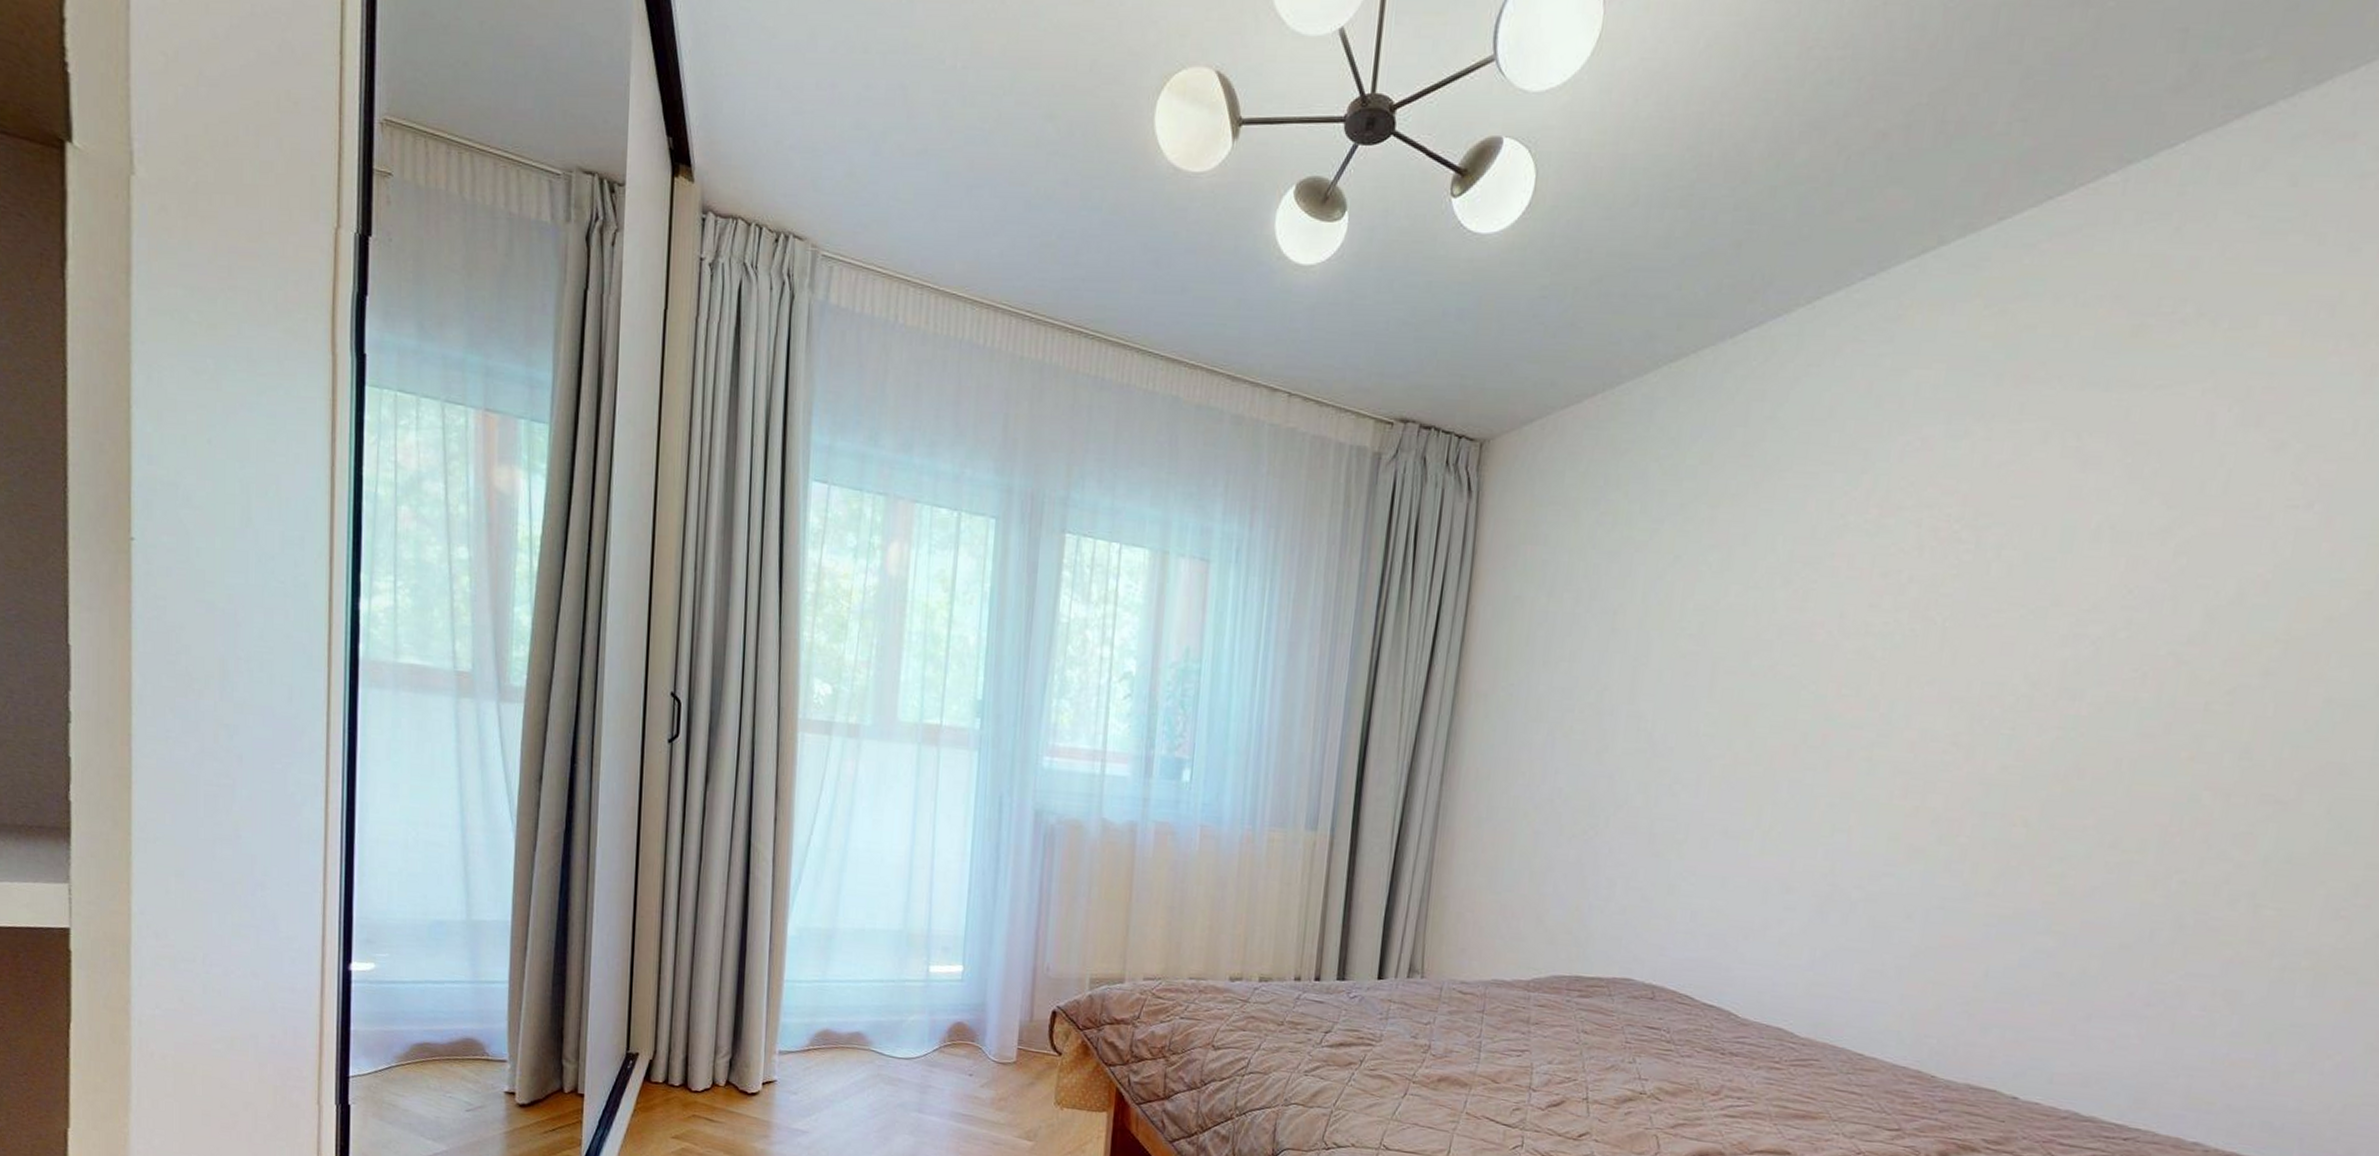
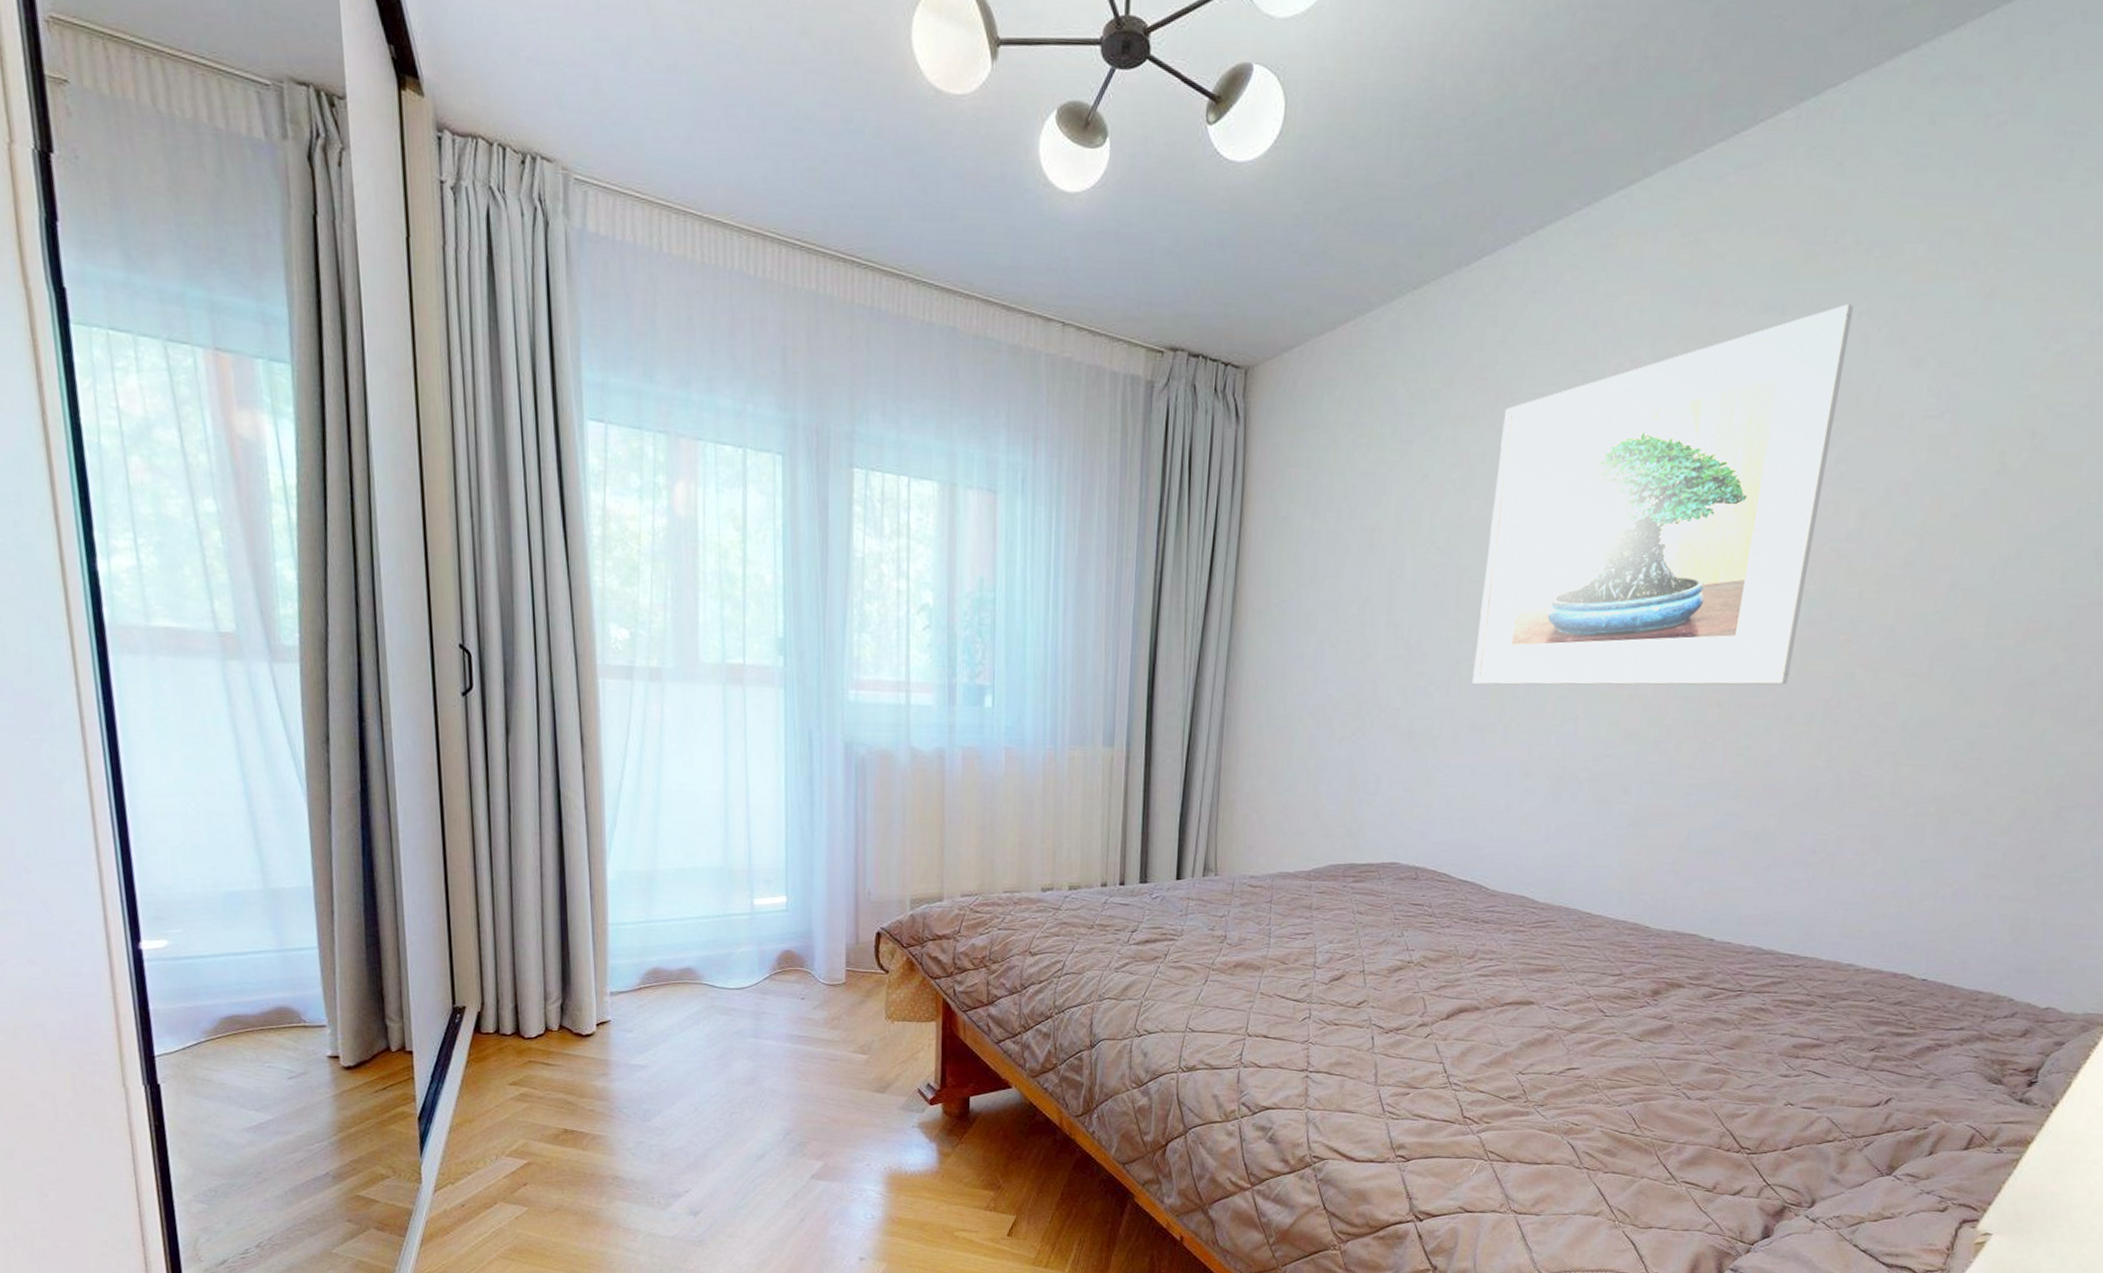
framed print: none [1725,380,2196,806] -> present [1472,304,1854,685]

